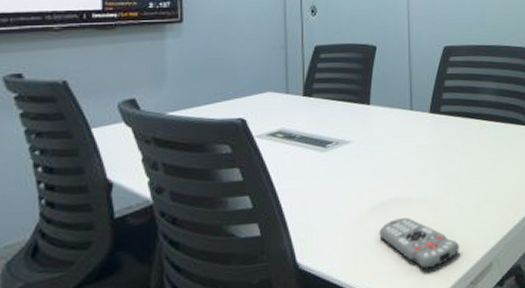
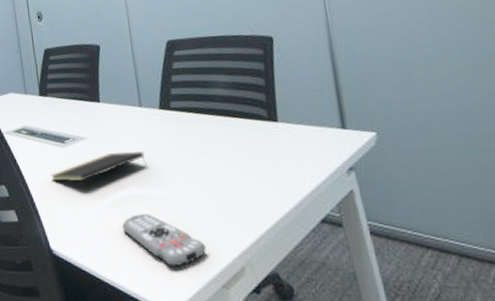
notepad: none [306,155,411,189] -> present [51,151,147,182]

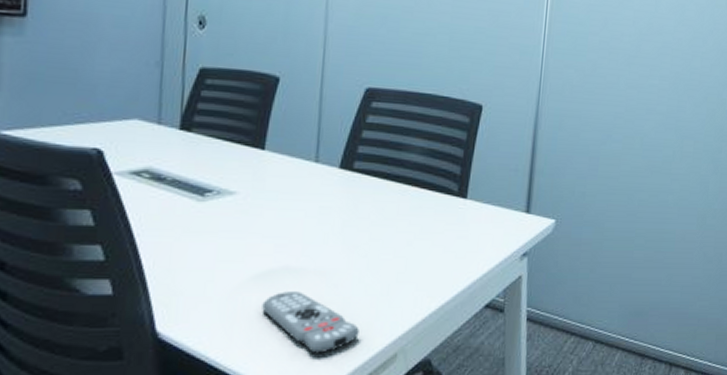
notepad: present [51,151,147,182] -> none [175,215,310,248]

